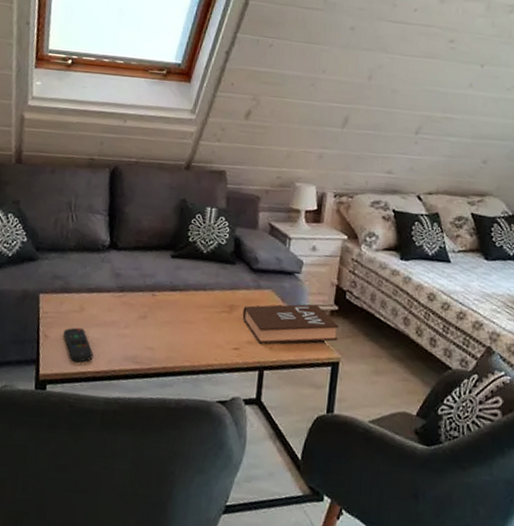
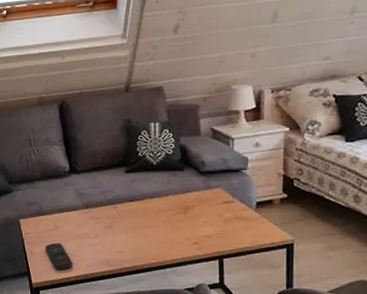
book: present [242,304,339,344] -> none [197,195,290,236]

